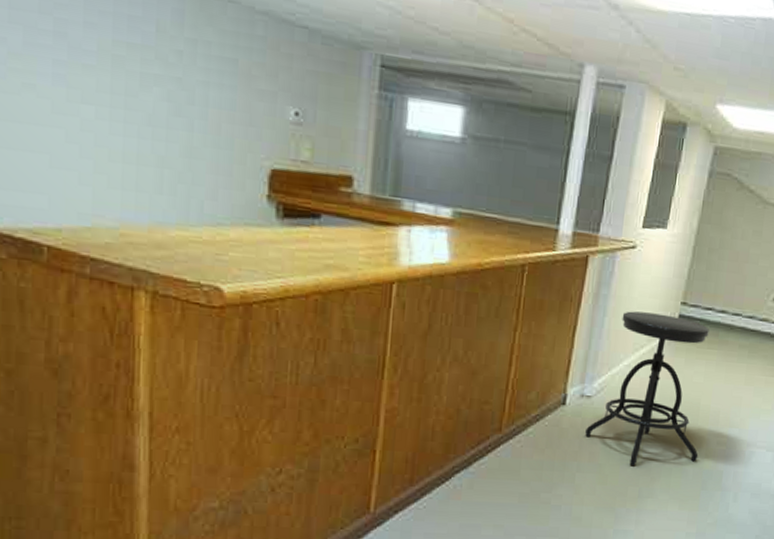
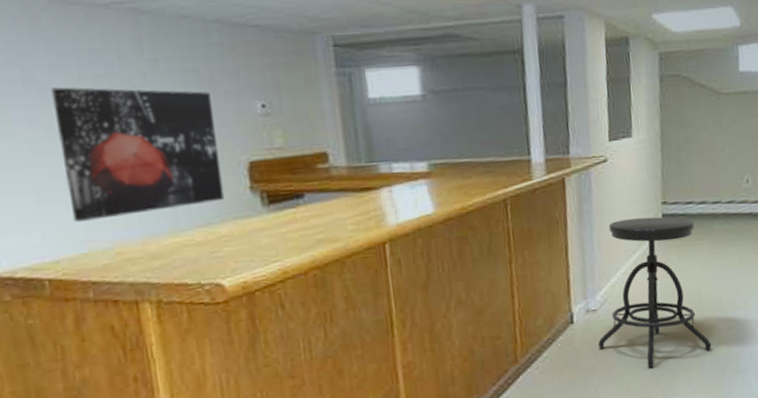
wall art: none [81,47,245,203] -> present [51,87,225,222]

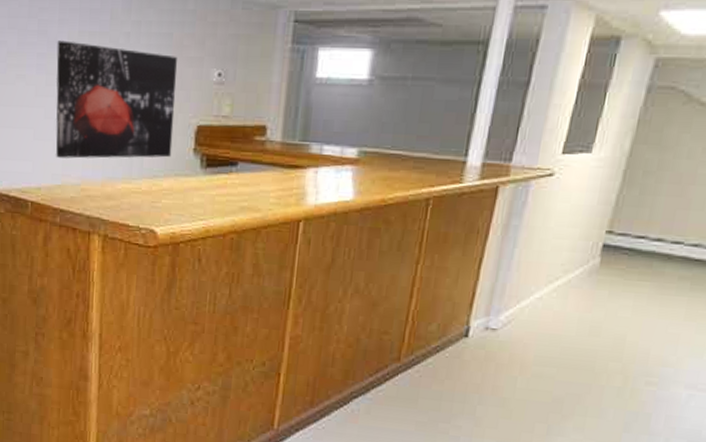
stool: present [598,216,712,369] -> none [488,241,641,403]

